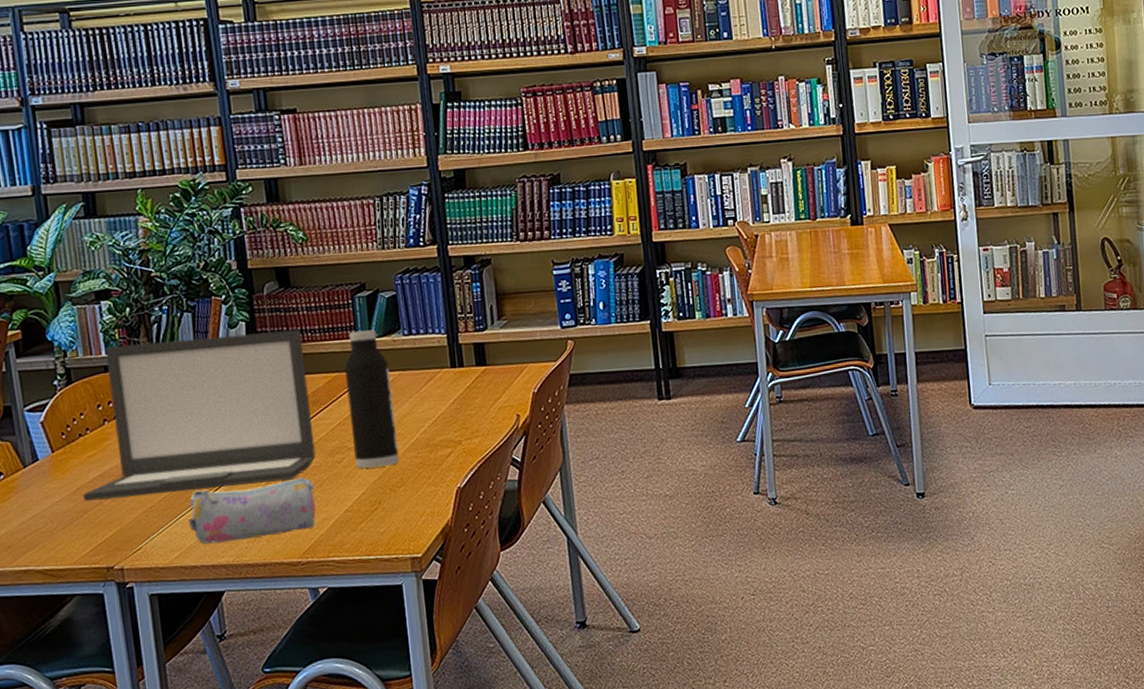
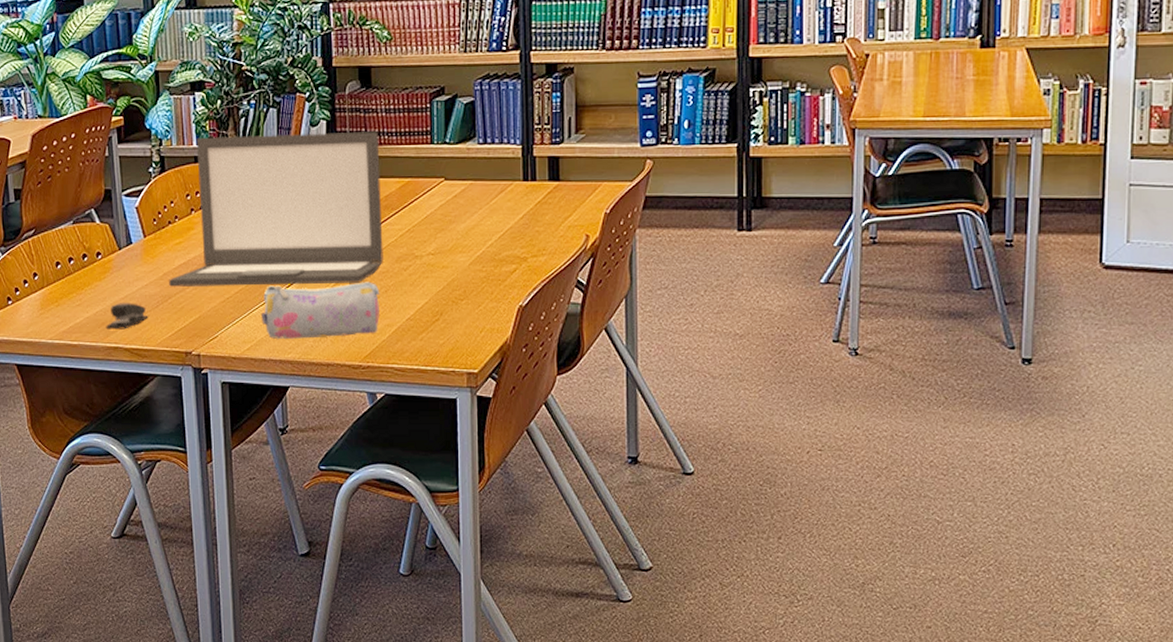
stapler: none [13,522,62,553] -> present [105,303,148,330]
water bottle: present [345,329,399,469] -> none [418,136,464,278]

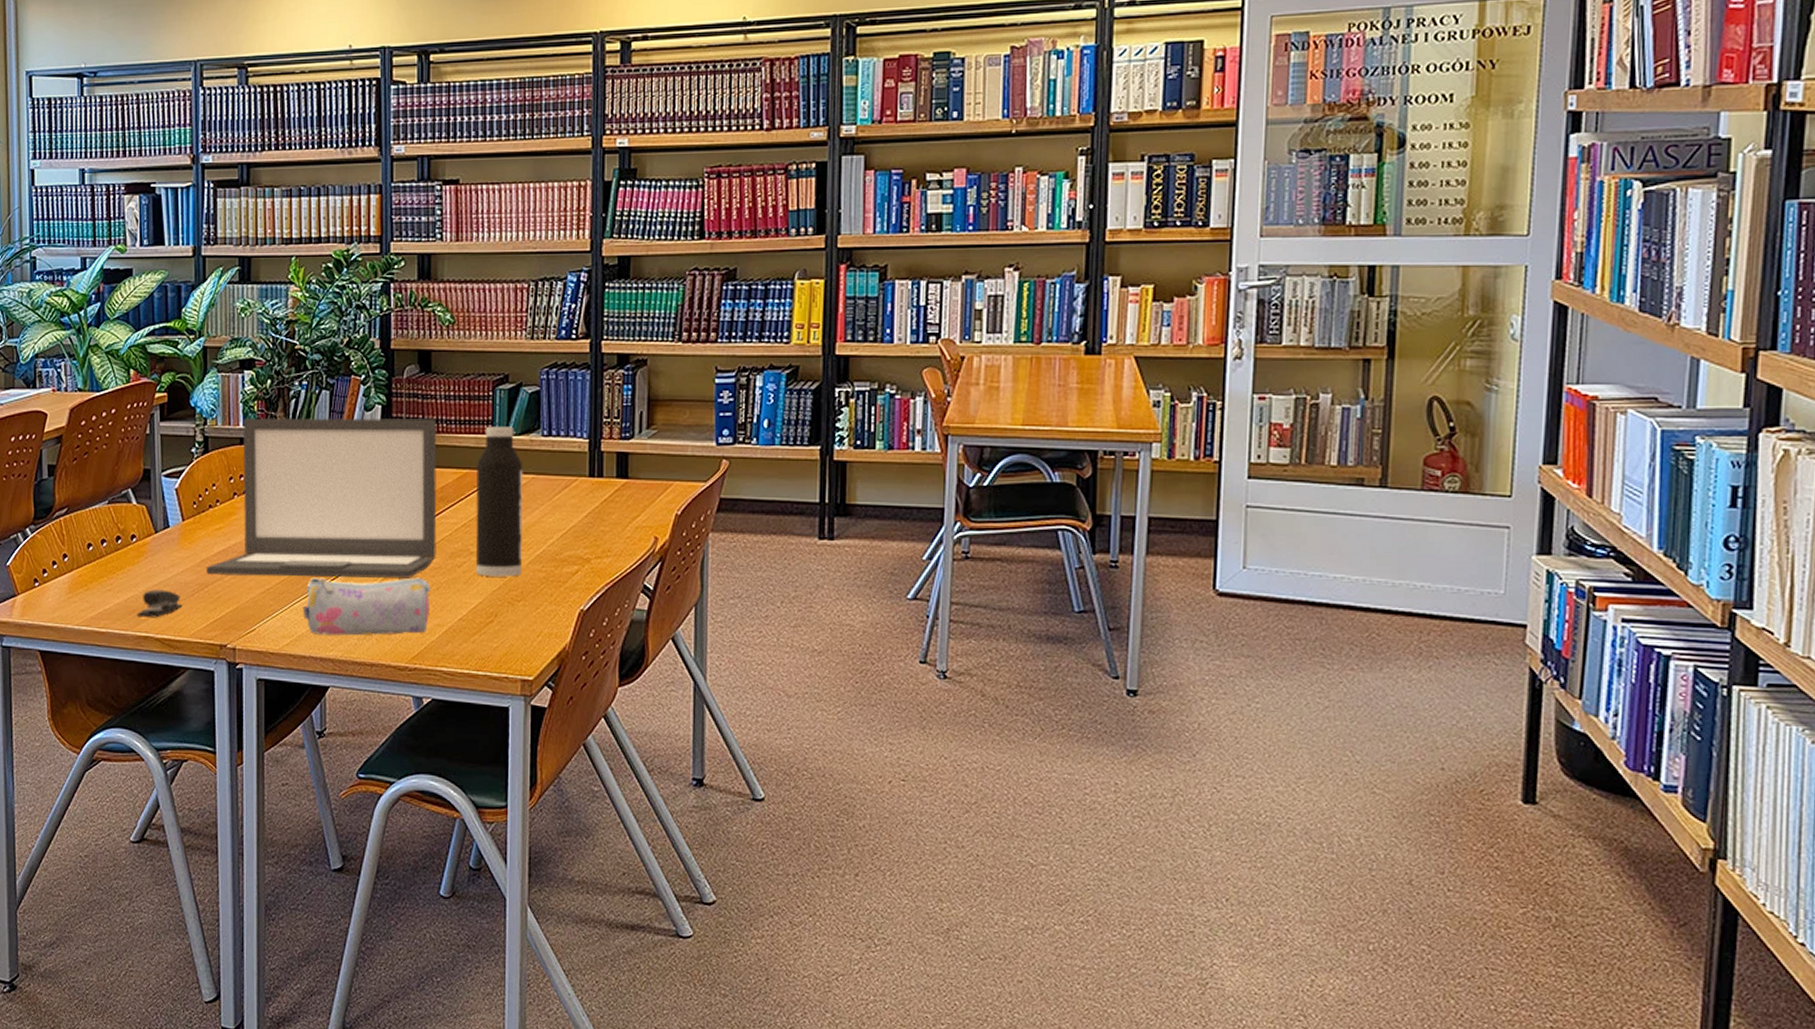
water bottle: none [418,136,464,278] -> present [475,426,523,577]

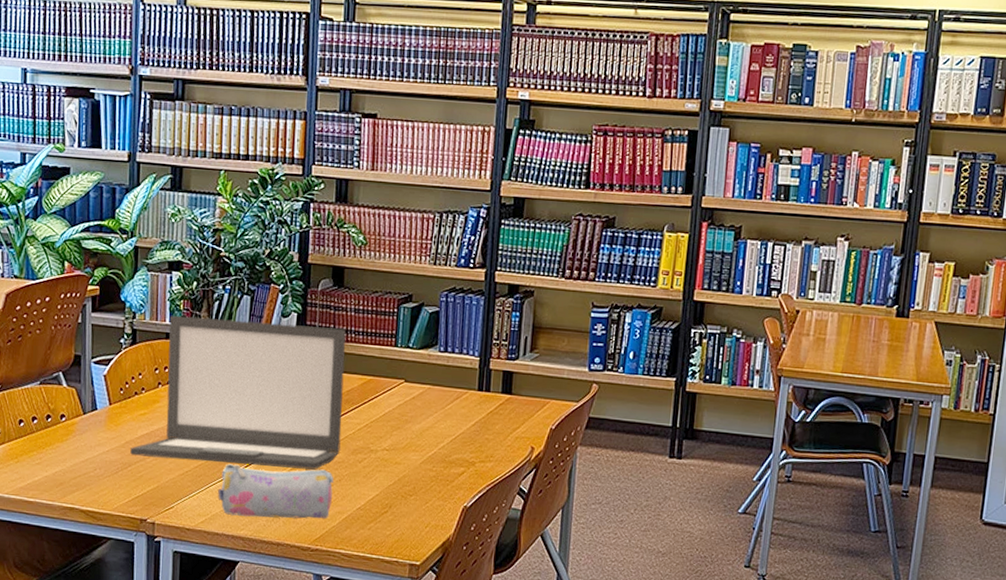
stapler: present [136,589,183,618] -> none [63,465,107,492]
water bottle: present [475,426,523,577] -> none [375,339,421,474]

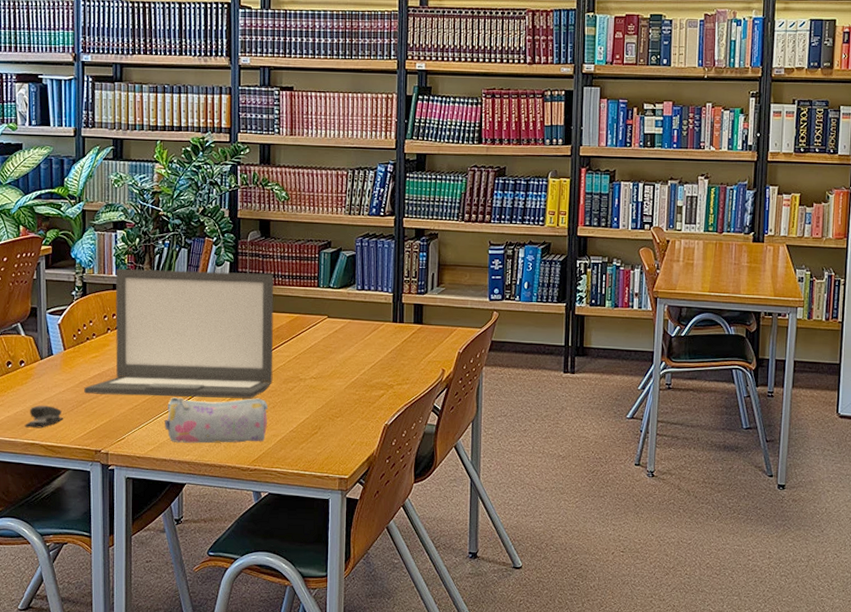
stapler: none [63,465,107,492] -> present [24,405,64,429]

